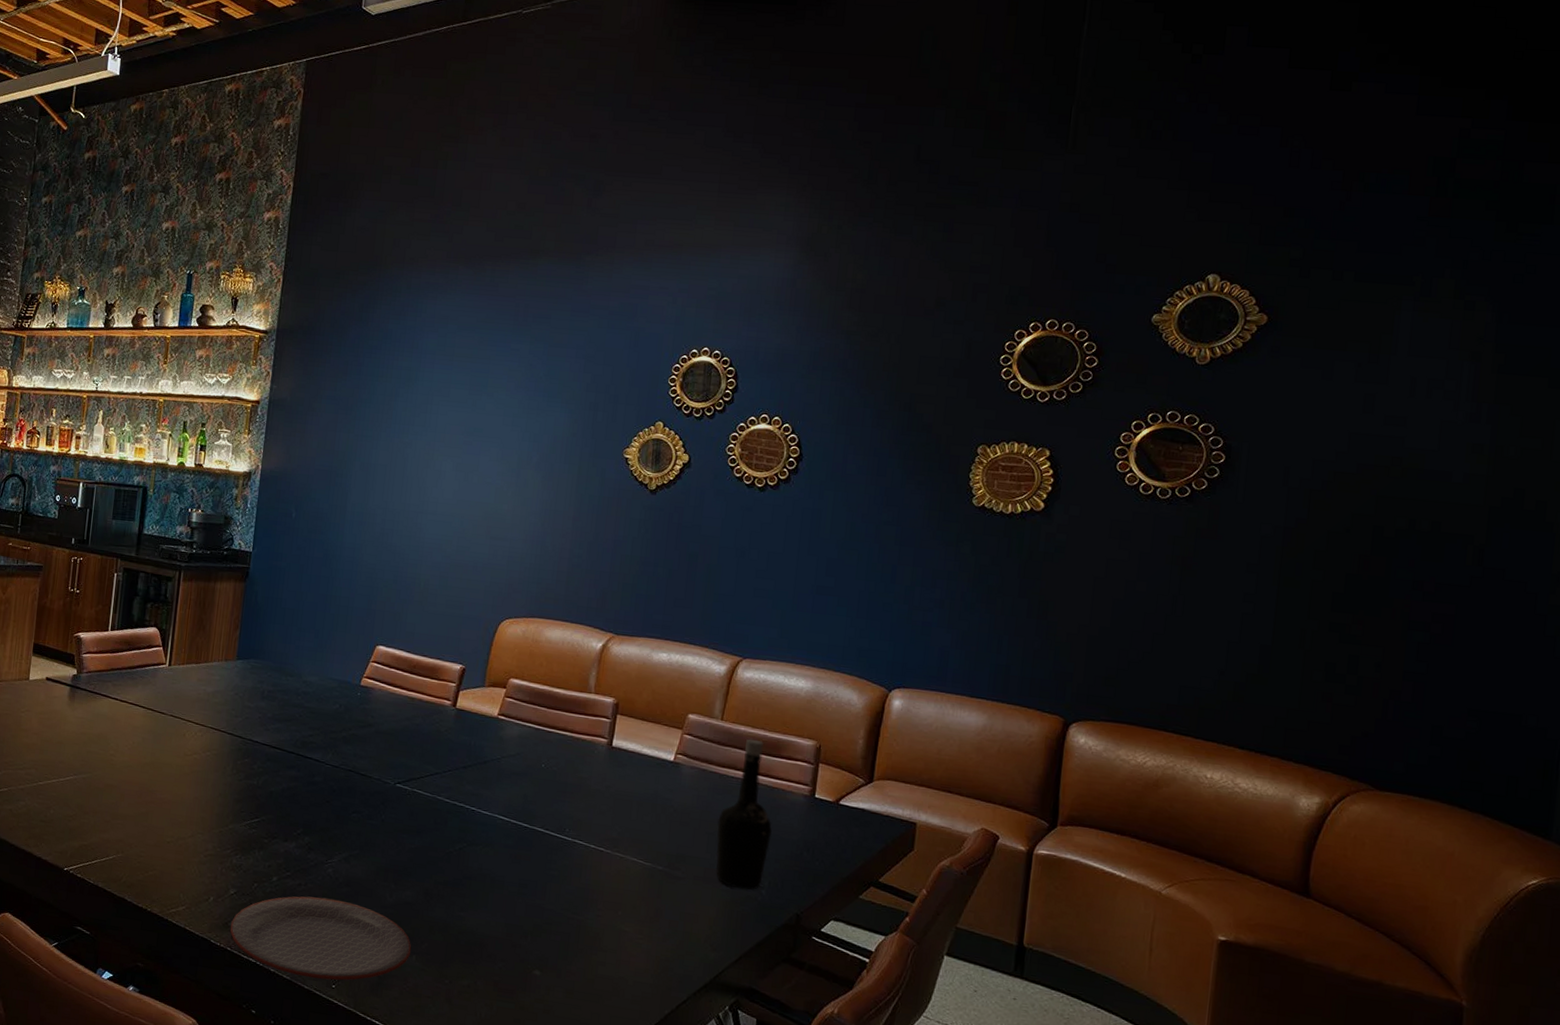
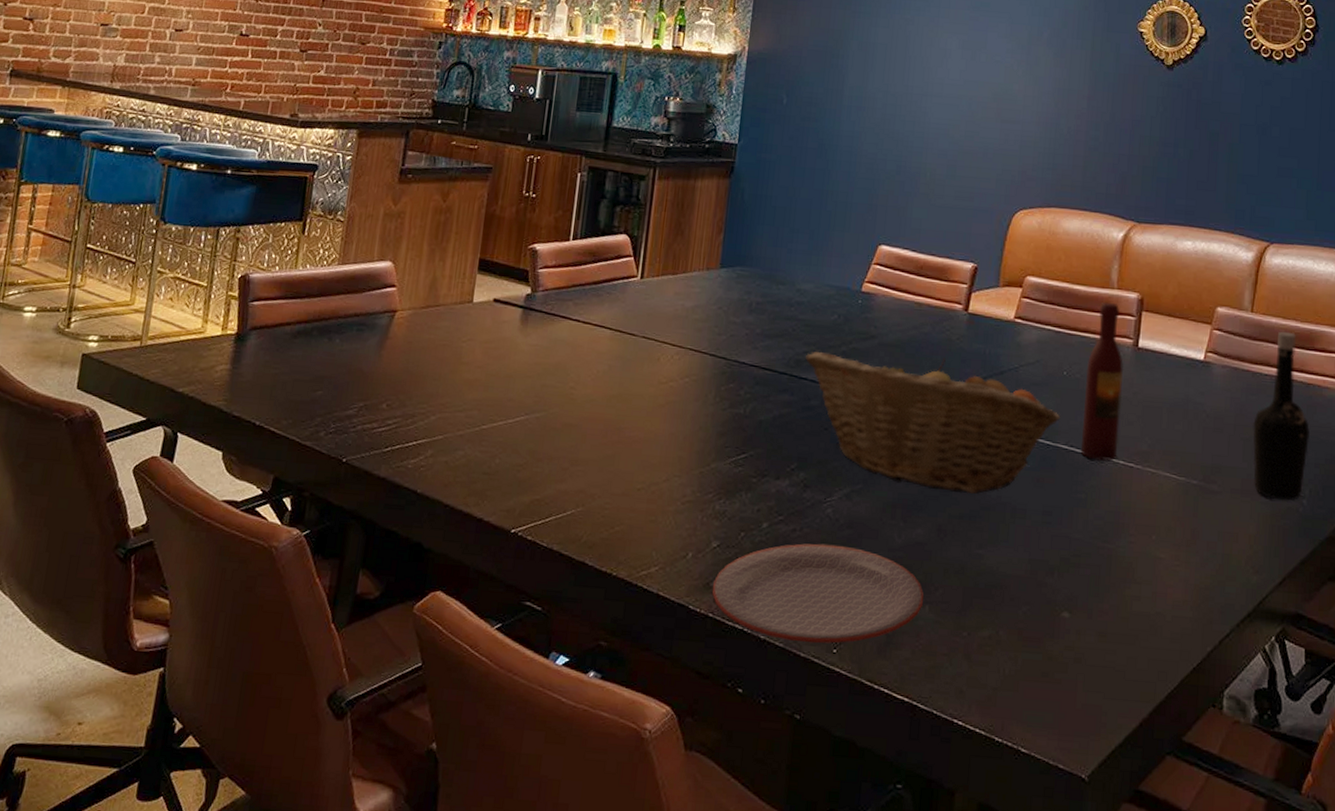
fruit basket: none [311,735,538,865] -> present [806,351,1061,494]
wine bottle: none [555,704,598,845] -> present [1080,302,1124,462]

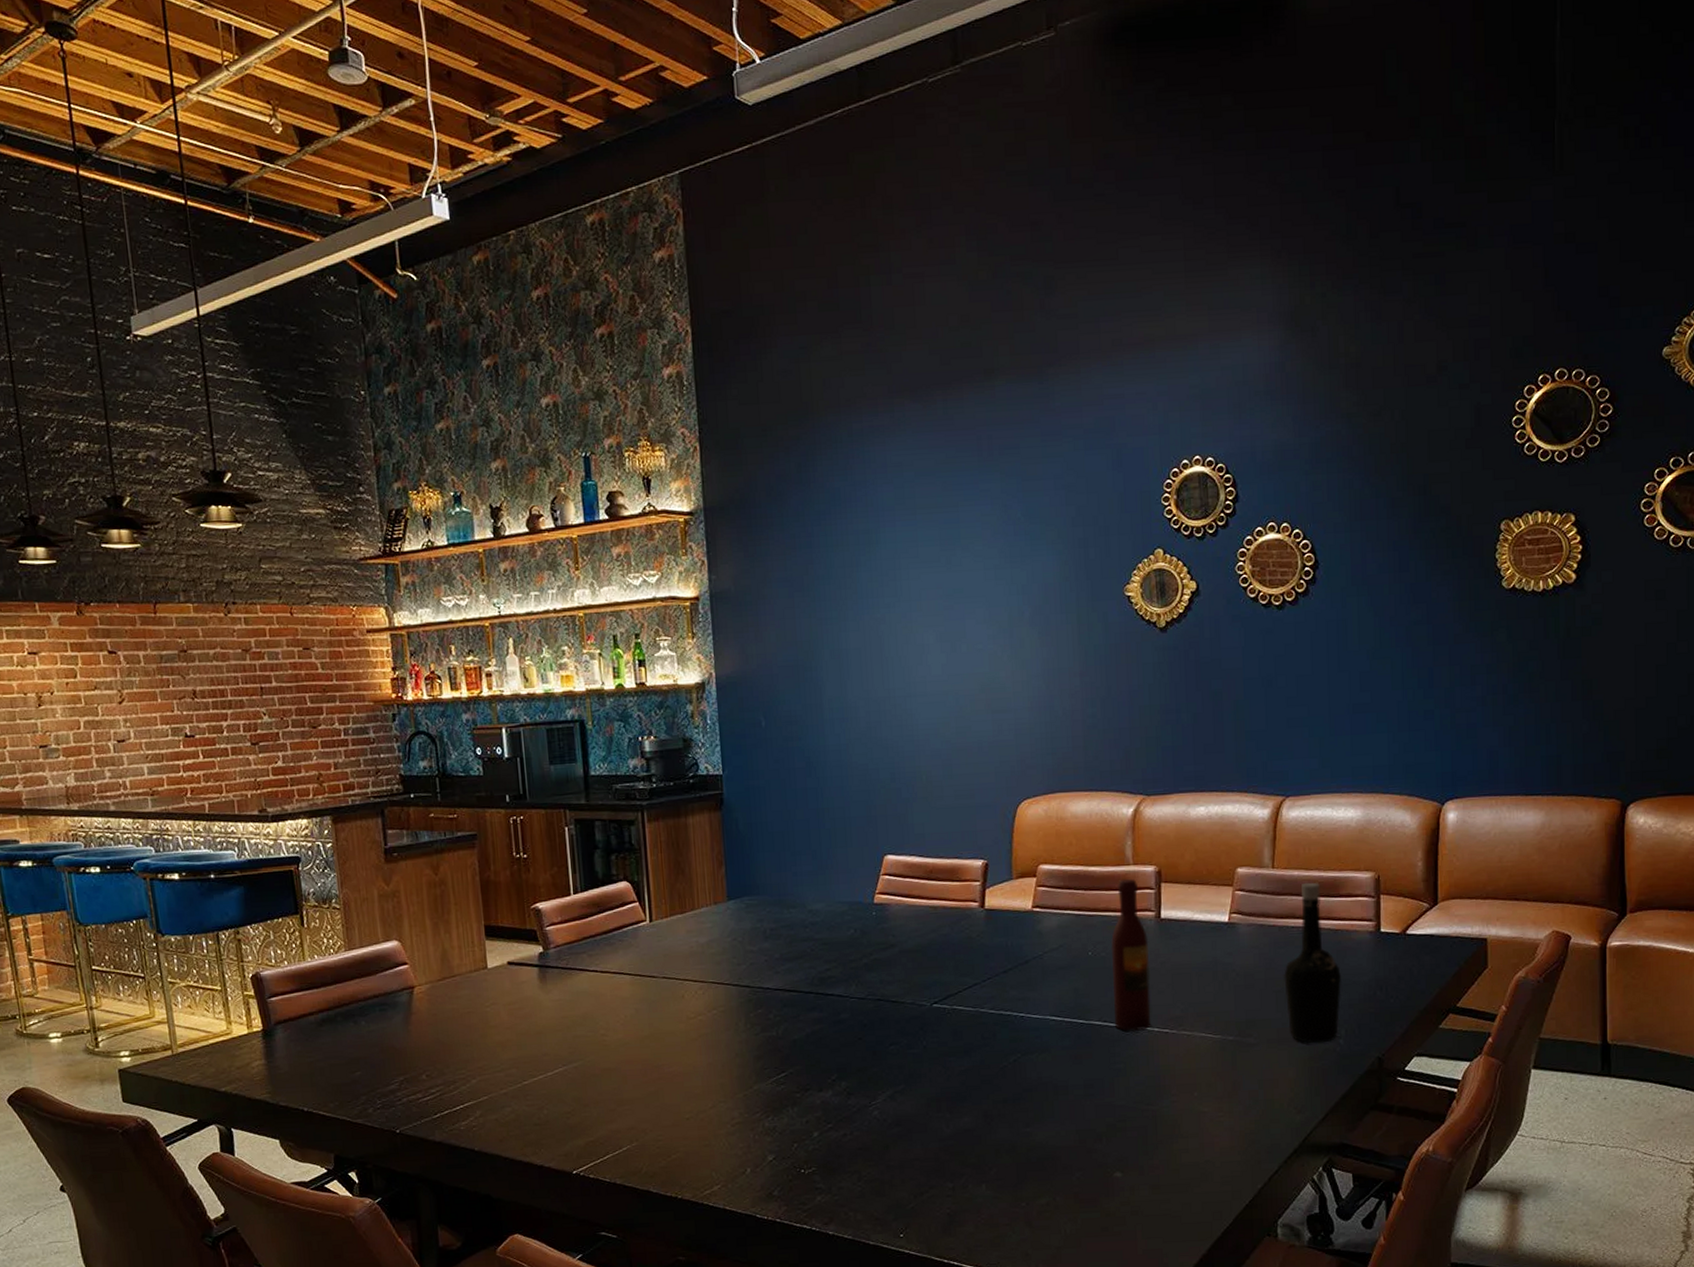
plate: present [711,543,924,644] -> none [775,1142,980,1232]
fruit basket: present [806,351,1061,494] -> none [829,955,1091,1080]

